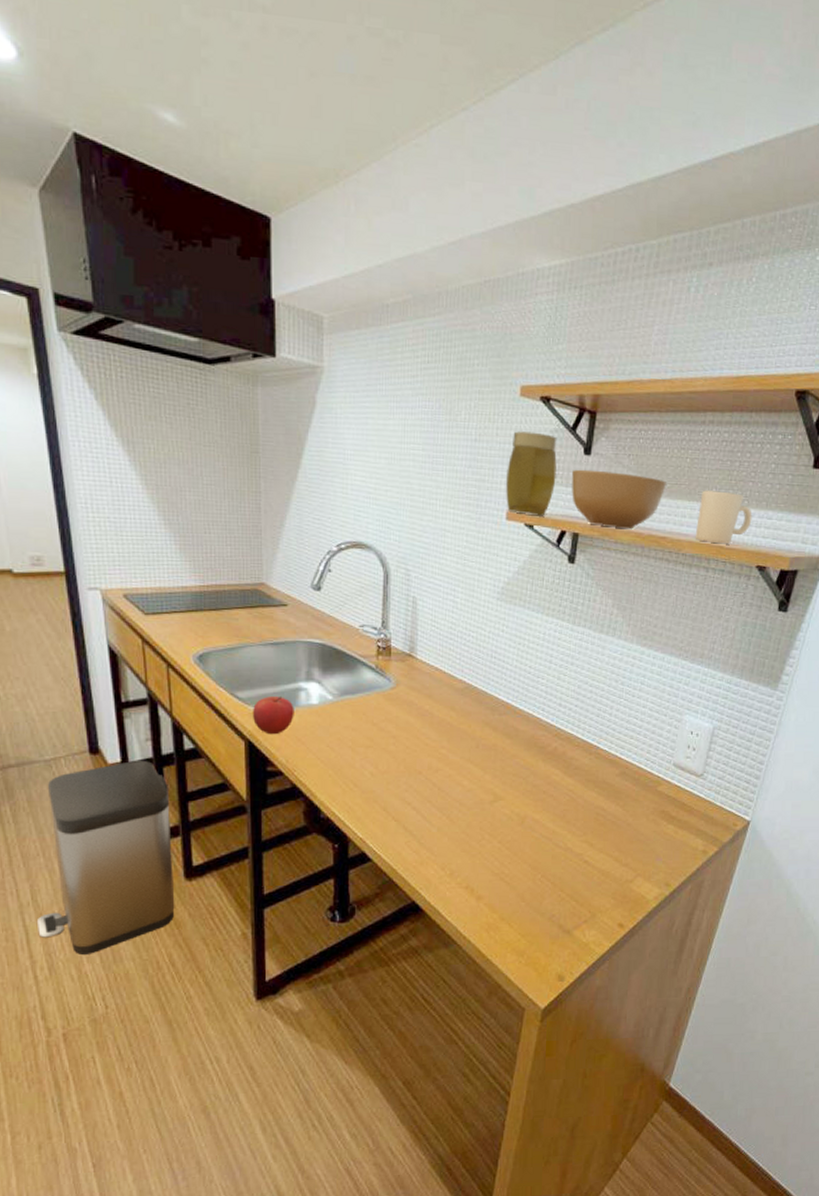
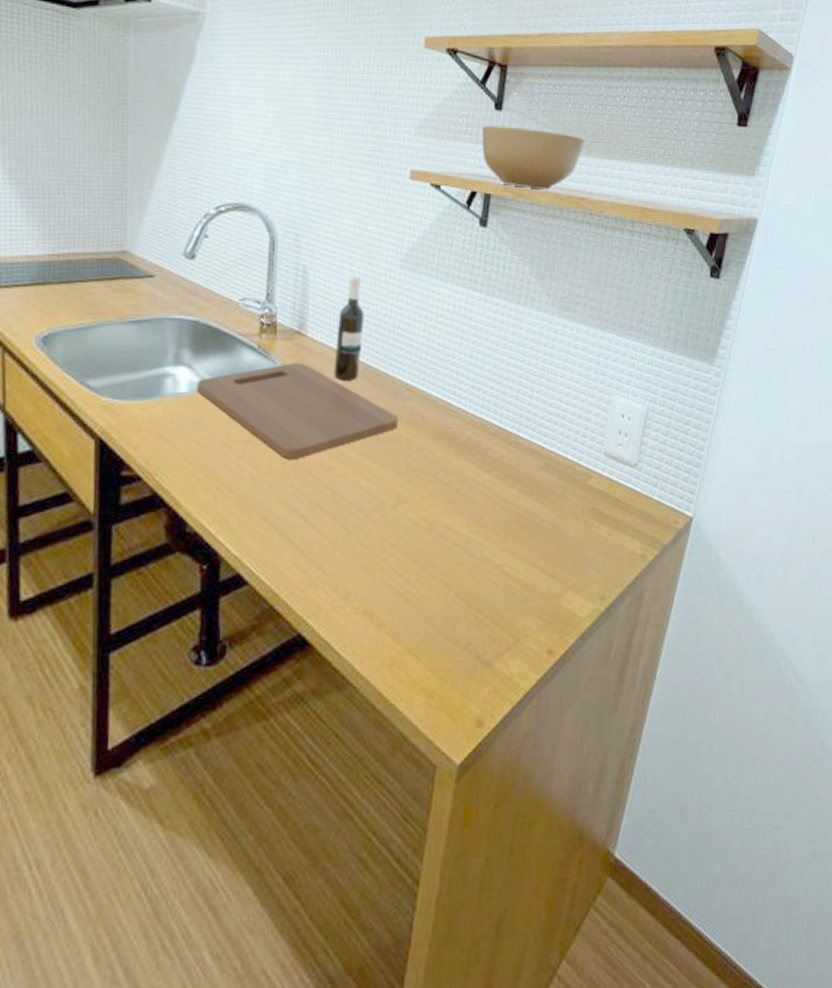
fruit: present [252,695,294,735] -> none [105,383,158,431]
cutting board: none [325,681,495,761] -> present [196,363,398,459]
wine bottle: none [440,607,466,697] -> present [333,276,365,380]
jar: present [505,431,557,516] -> none [408,84,466,176]
mug: present [695,490,752,544] -> none [617,148,677,206]

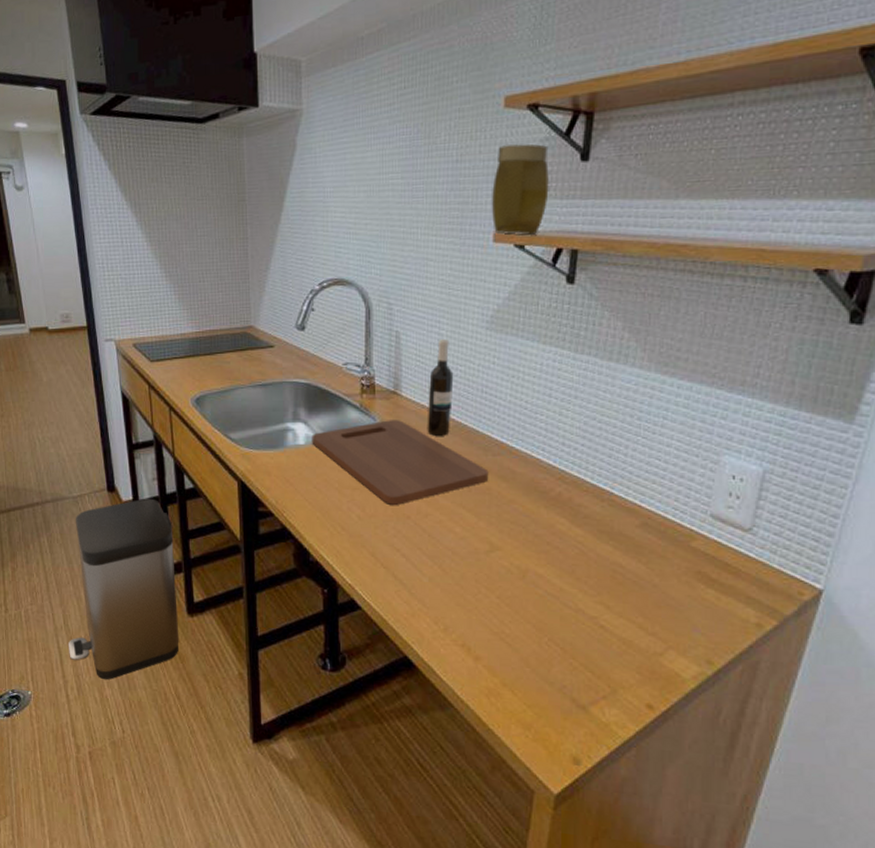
jar: none [408,84,466,176] -> present [491,144,549,235]
bowl: present [482,125,584,190] -> none [568,176,685,240]

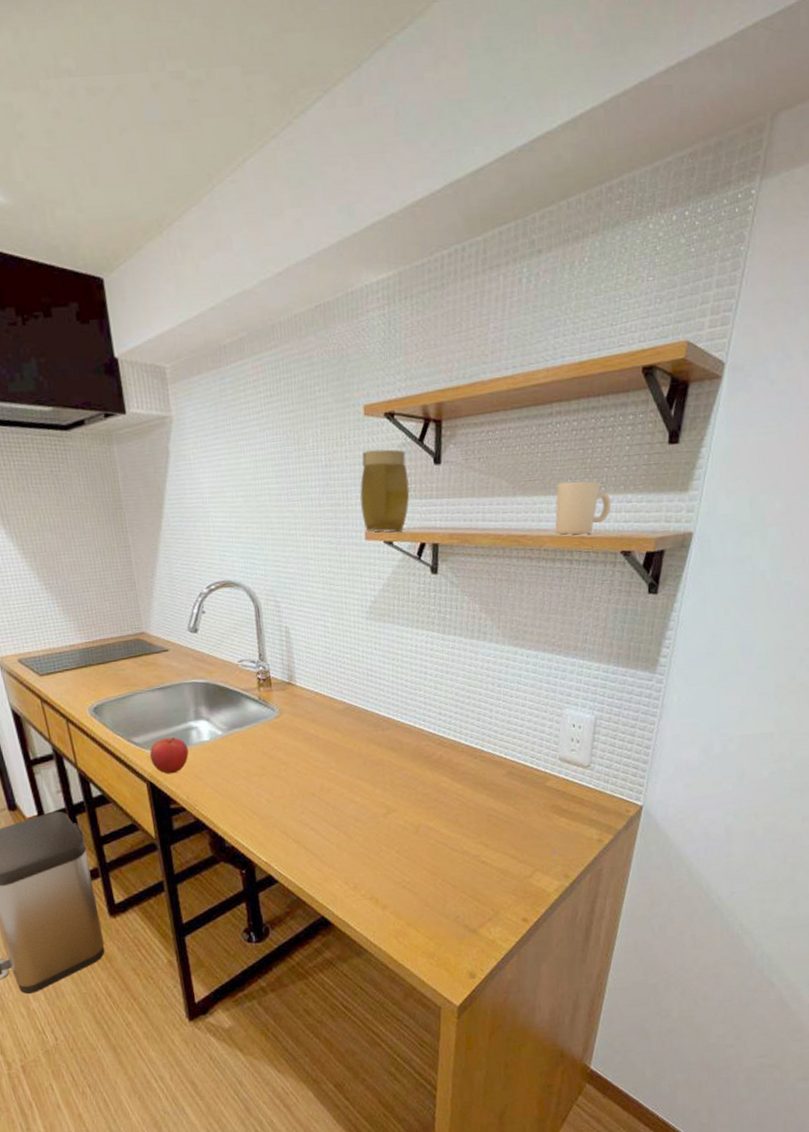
fruit: none [243,436,283,475] -> present [149,736,189,774]
cutting board: present [311,420,489,505] -> none [215,708,380,786]
wine bottle: present [427,339,454,436] -> none [320,631,343,719]
mug: none [726,183,805,247] -> present [555,481,612,535]

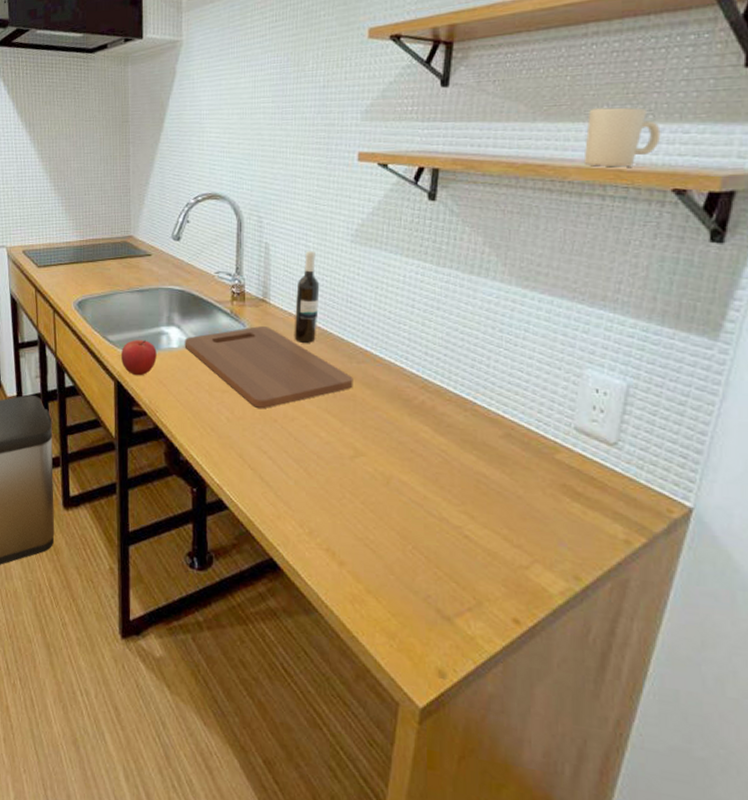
cutting board: none [215,708,380,786] -> present [184,326,353,408]
wine bottle: none [320,631,343,719] -> present [294,251,320,343]
jar: present [359,449,410,532] -> none [355,71,411,154]

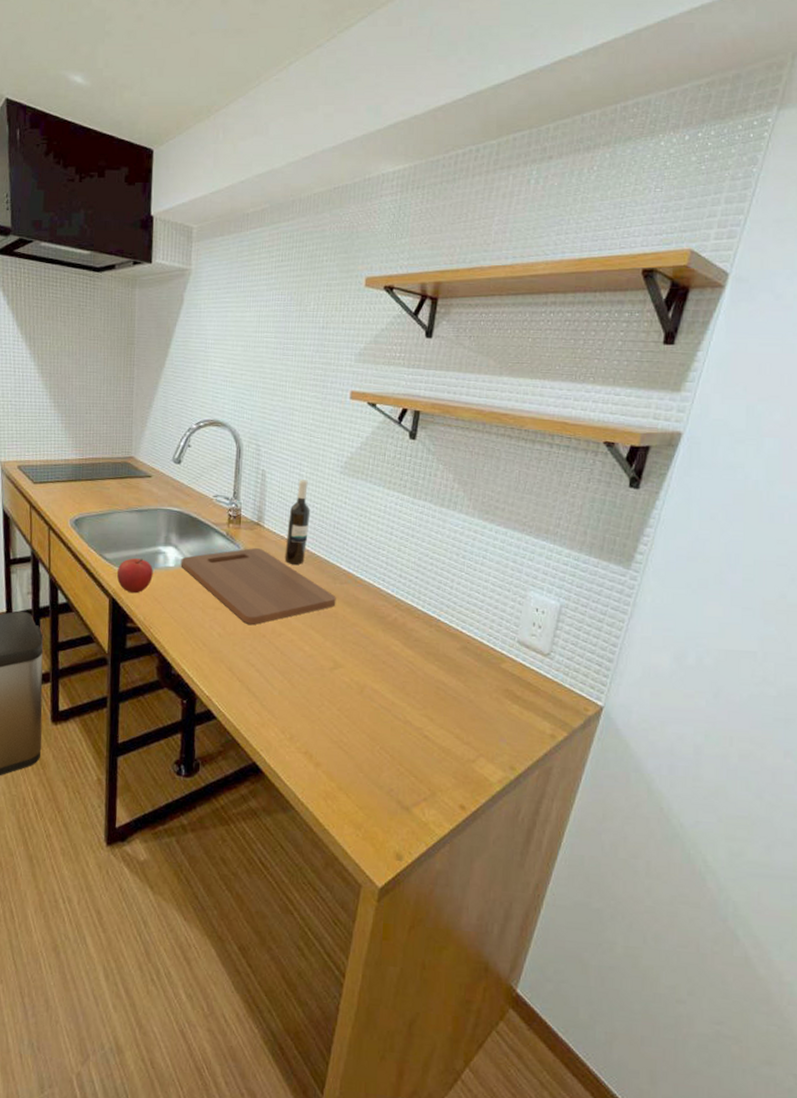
mug: present [583,107,661,167] -> none [538,368,599,421]

